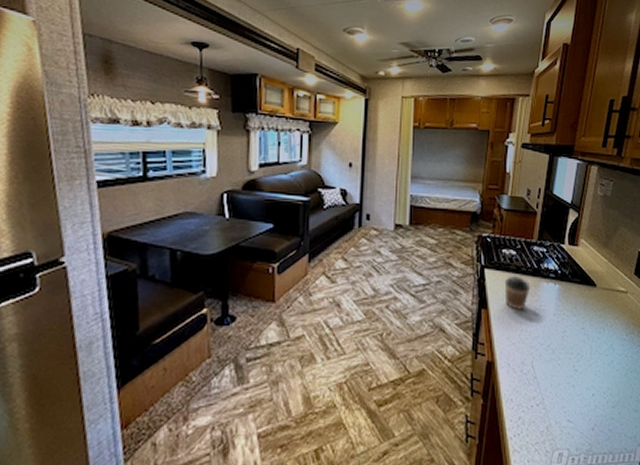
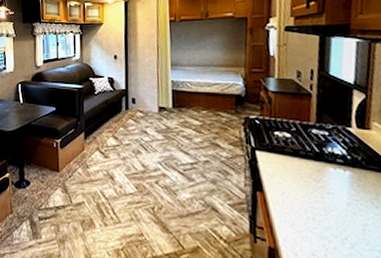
coffee cup: present [504,276,531,310] -> none [280,160,314,196]

